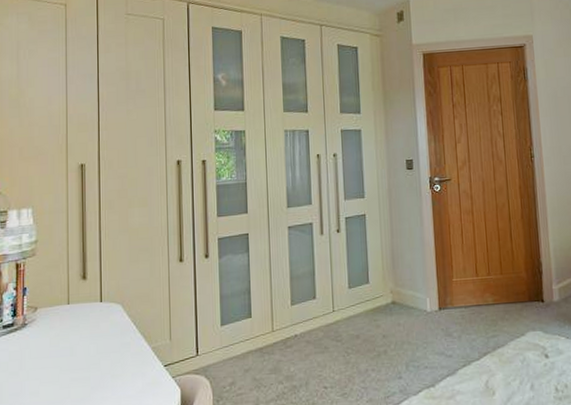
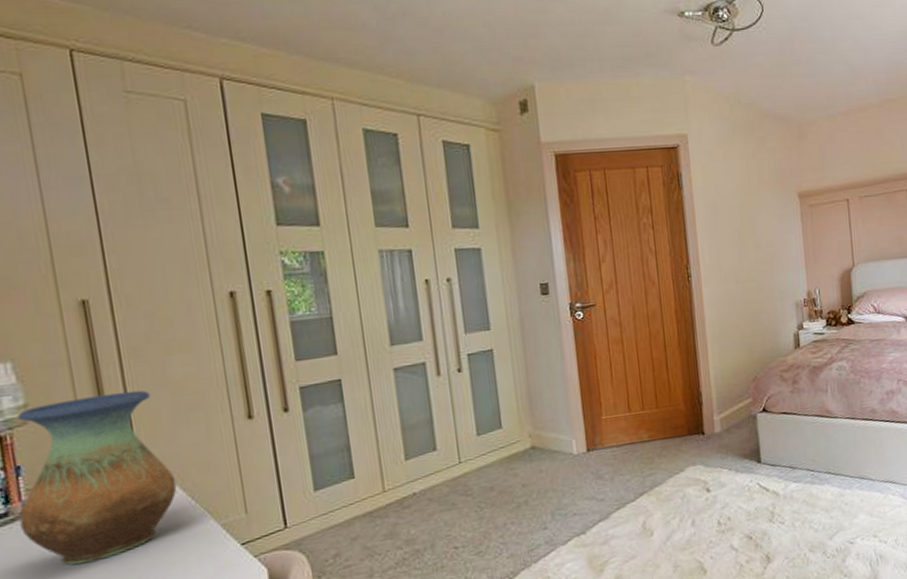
vase: none [20,234,125,370] -> present [17,390,177,565]

